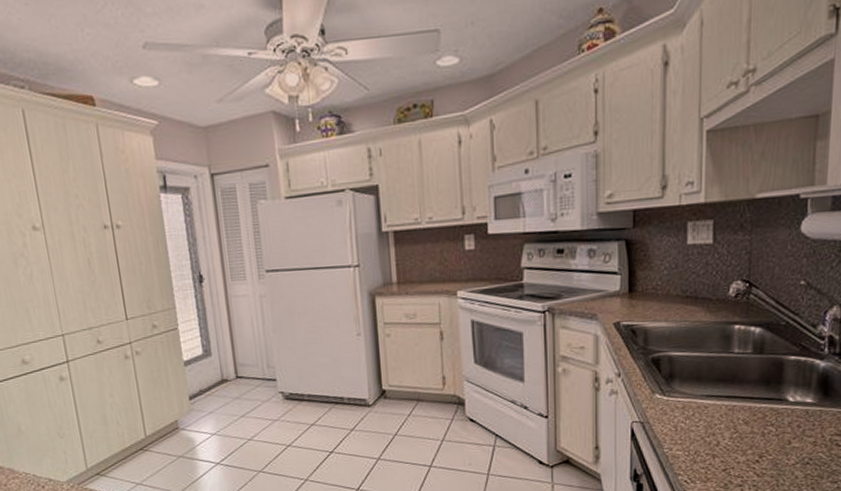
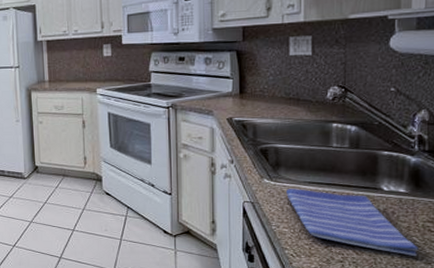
dish towel: none [679,404,825,476] -> present [285,189,419,257]

